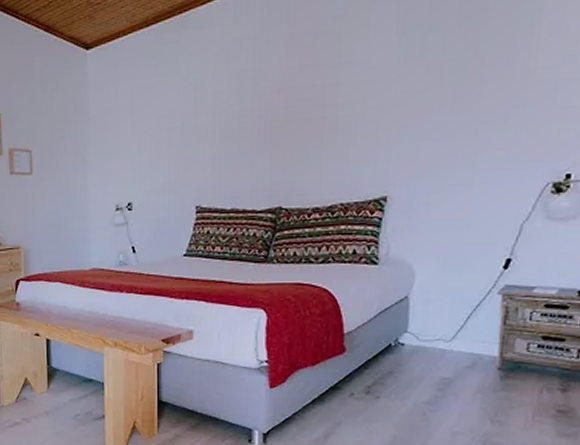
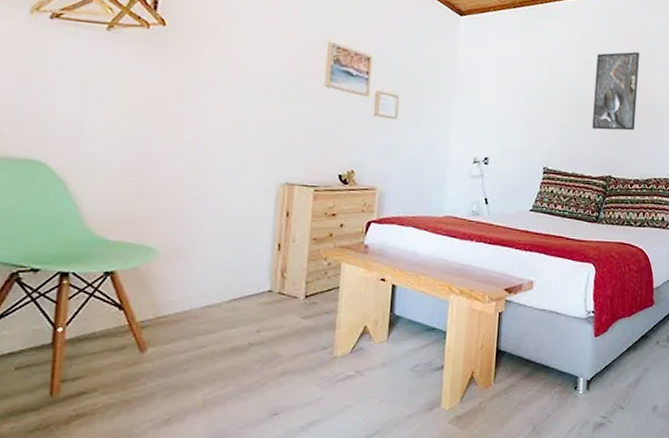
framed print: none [254,48,314,154] -> present [592,51,639,131]

